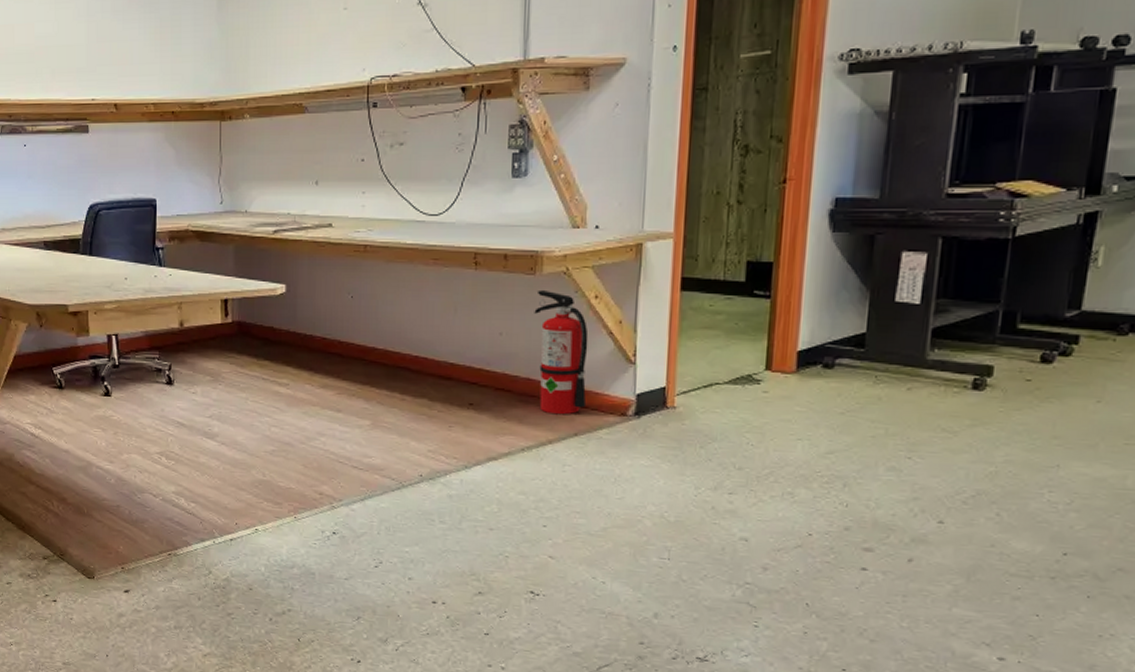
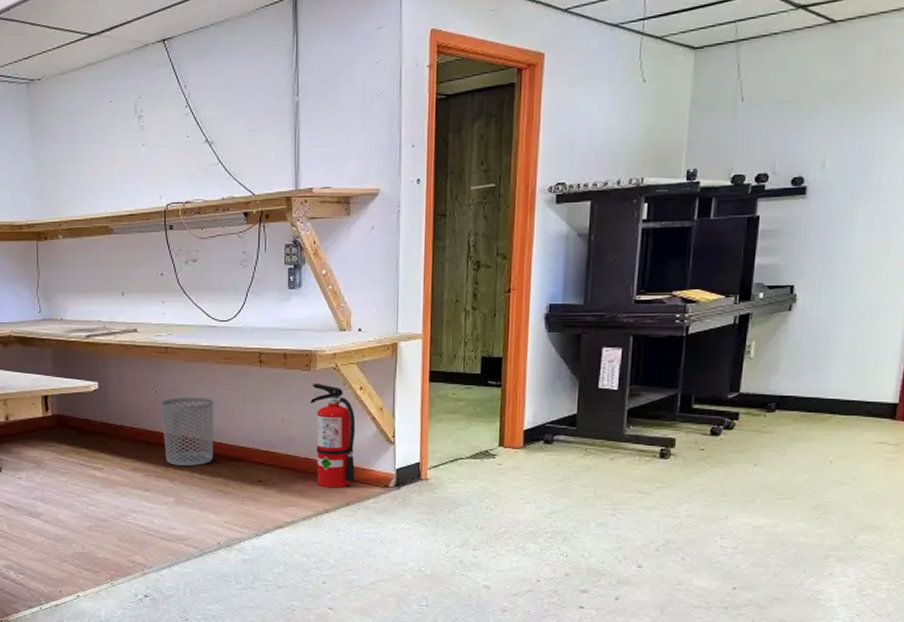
waste bin: none [357,303,420,385] -> present [160,396,214,467]

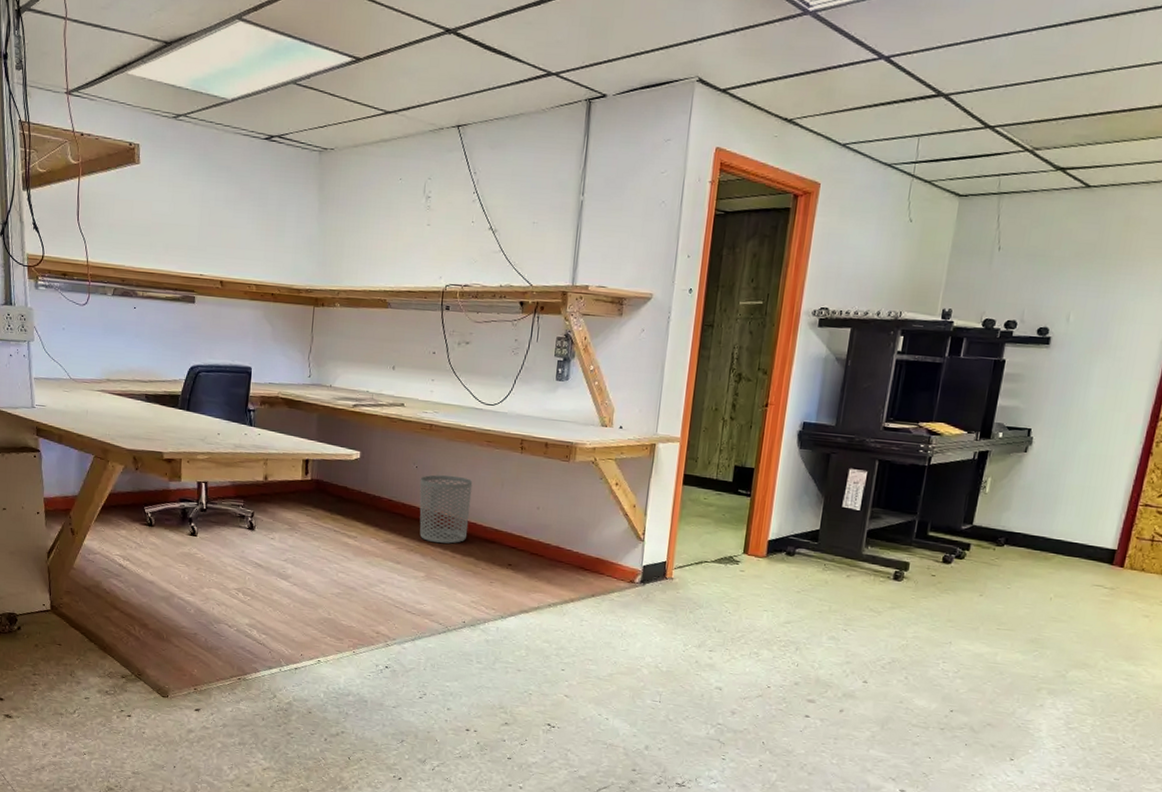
fire extinguisher: present [310,383,356,488] -> none [565,474,609,579]

